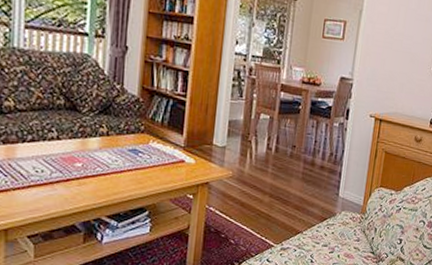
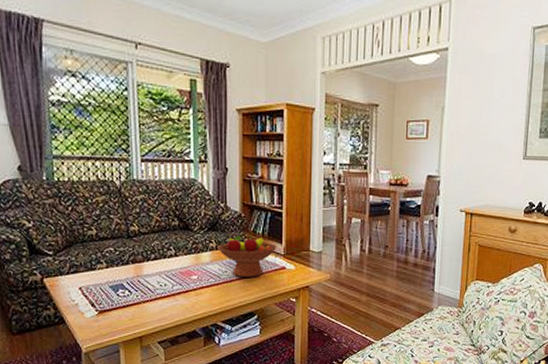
fruit bowl: none [108,120,177,169] -> present [217,235,277,277]

